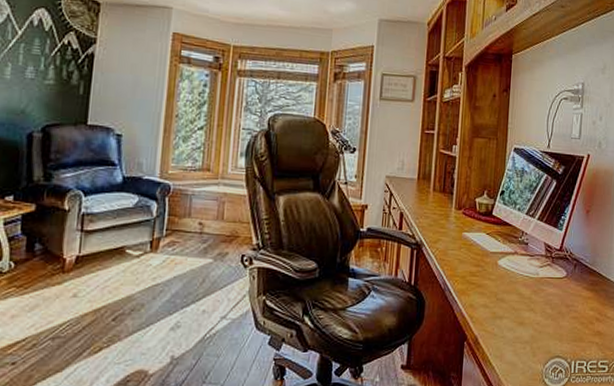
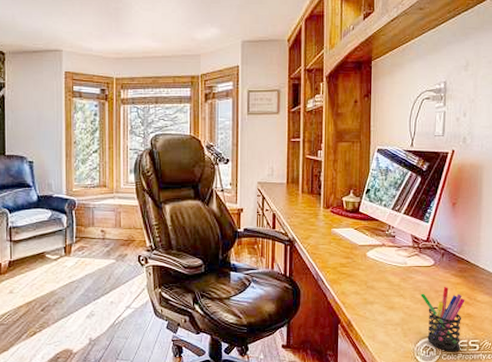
pen holder: none [551,300,596,374] -> present [421,286,465,352]

